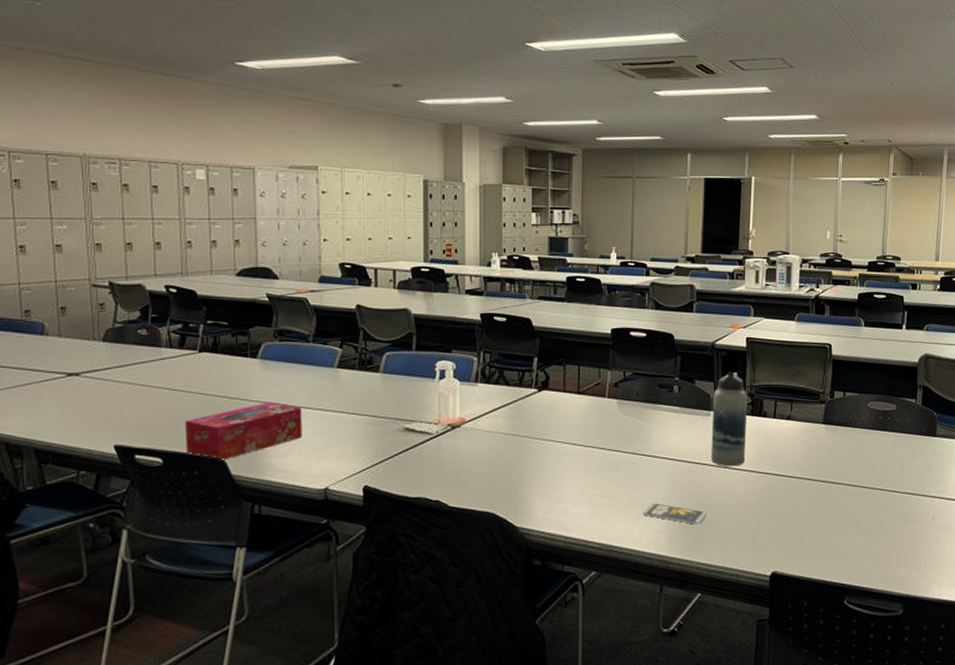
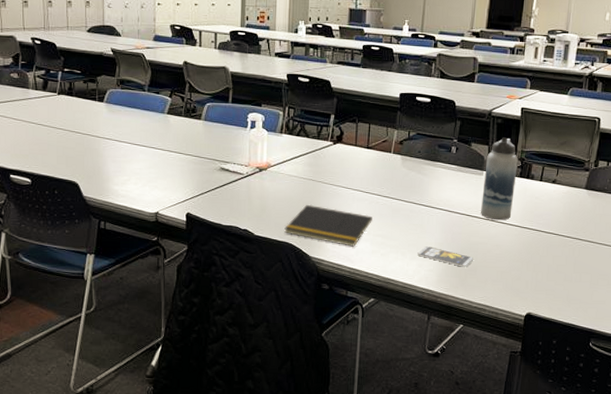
tissue box: present [184,401,302,462] -> none [47,139,139,185]
notepad: none [485,464,588,511] -> present [284,204,372,247]

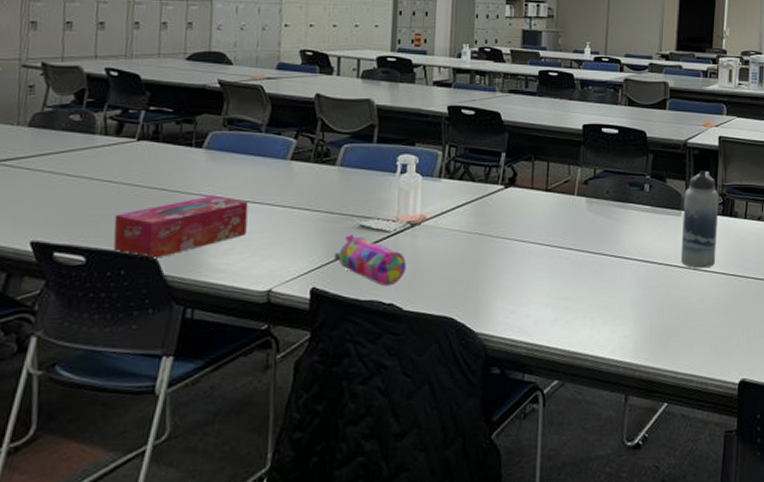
tissue box: none [47,139,139,185] -> present [113,195,249,260]
pencil case: none [202,175,256,216] -> present [333,235,406,286]
notepad: present [284,204,372,247] -> none [442,265,554,315]
smartphone: present [417,246,473,267] -> none [609,307,675,329]

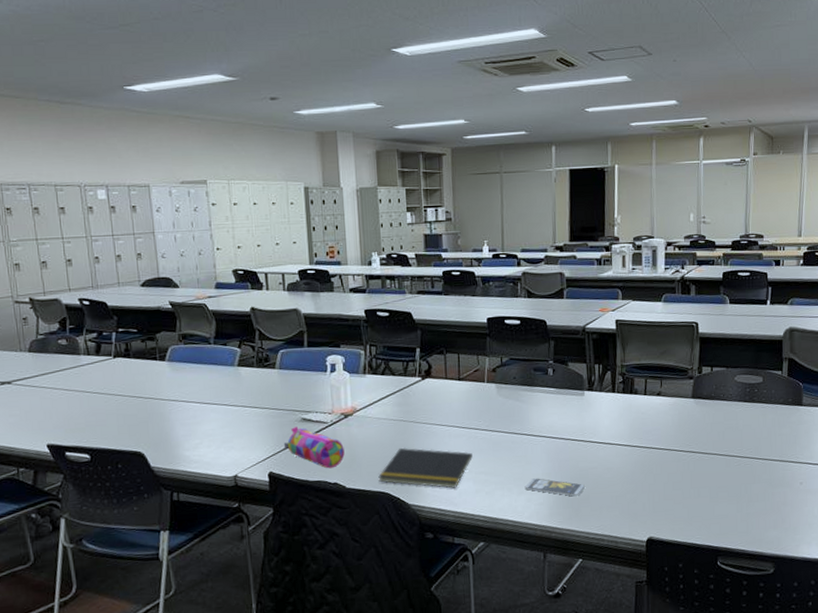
tissue box: present [113,195,249,260] -> none [106,399,211,455]
notepad: none [442,265,554,315] -> present [378,447,473,488]
smartphone: none [609,307,675,329] -> present [524,478,585,497]
water bottle: present [681,171,719,269] -> none [585,353,620,442]

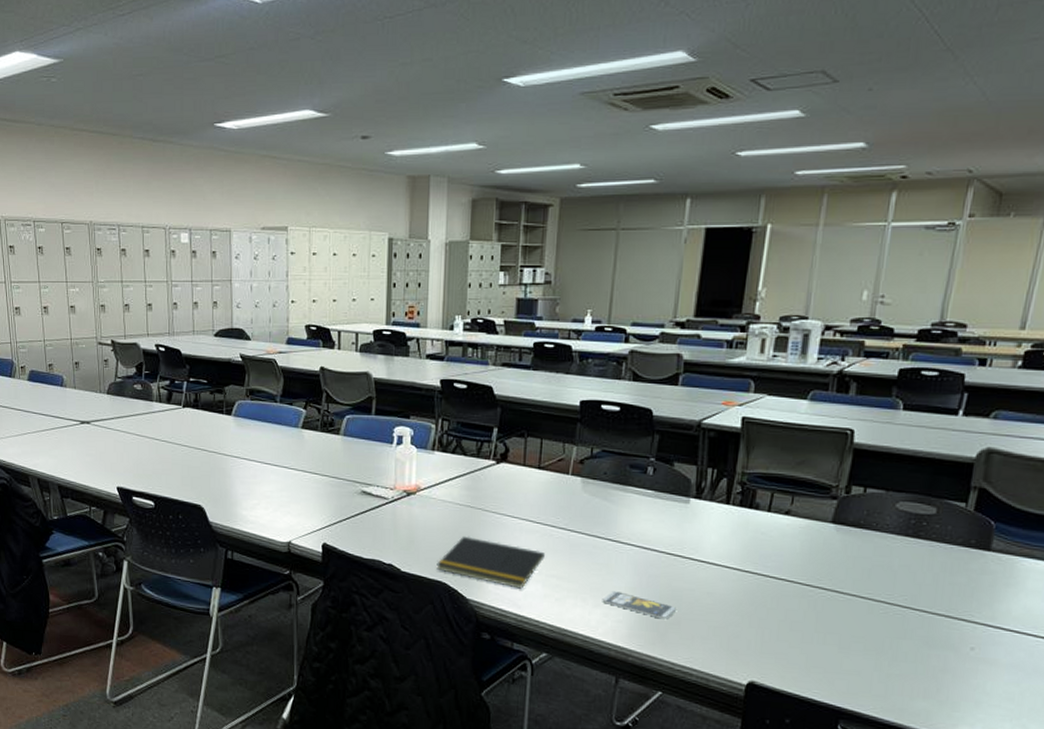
pencil case: present [283,427,345,469] -> none [340,499,403,548]

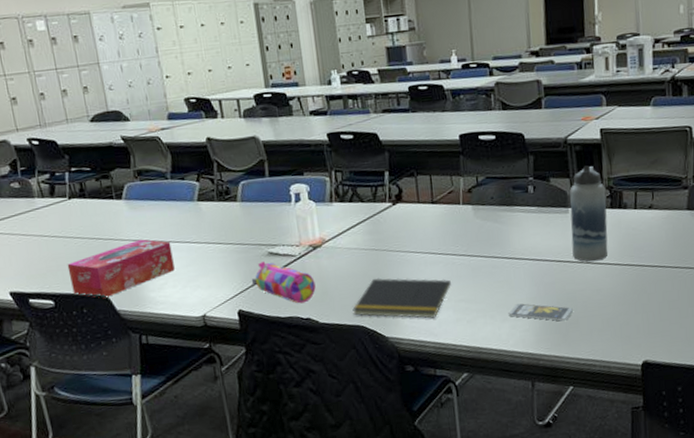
tissue box: none [171,457,269,509] -> present [67,239,175,299]
pencil case: none [340,499,403,548] -> present [251,261,316,304]
water bottle: none [686,455,737,562] -> present [569,165,608,262]

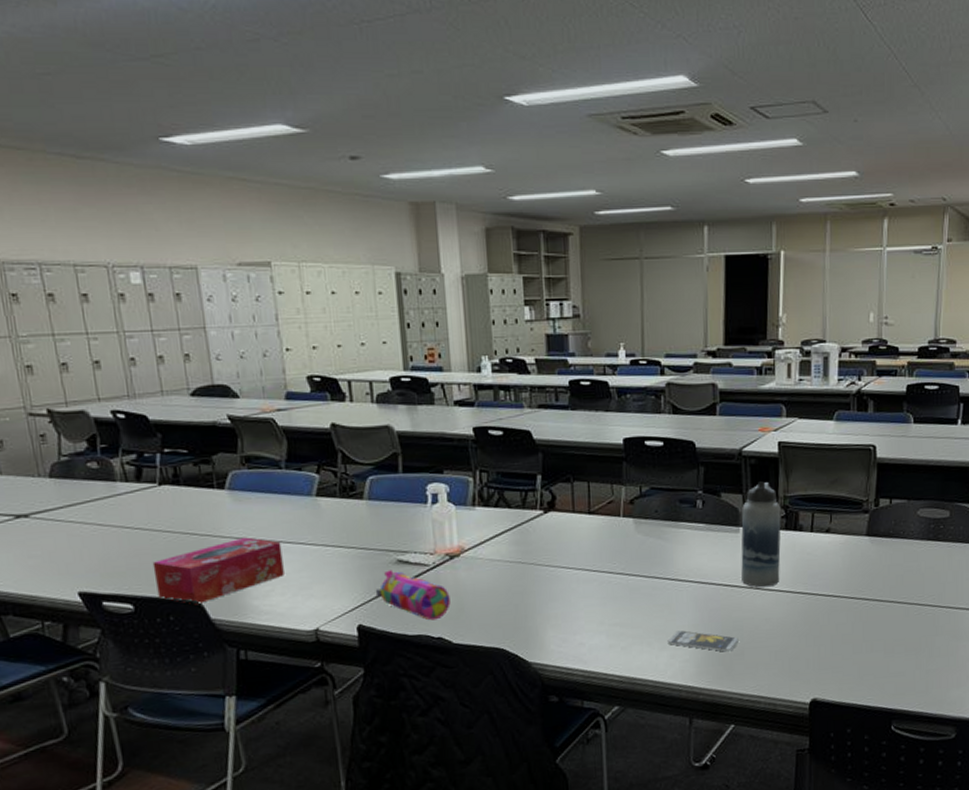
notepad: present [352,277,451,318] -> none [492,594,605,643]

